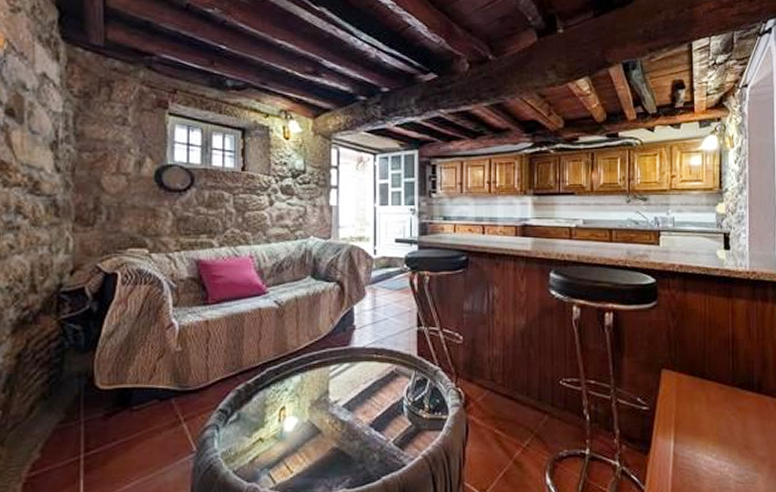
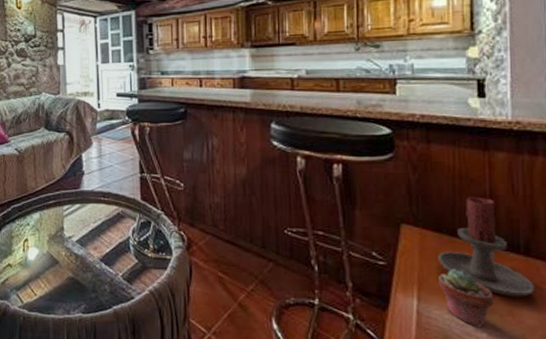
candle holder: none [691,340,765,432] -> present [438,196,535,297]
potted succulent: none [692,409,734,463] -> present [439,268,494,328]

